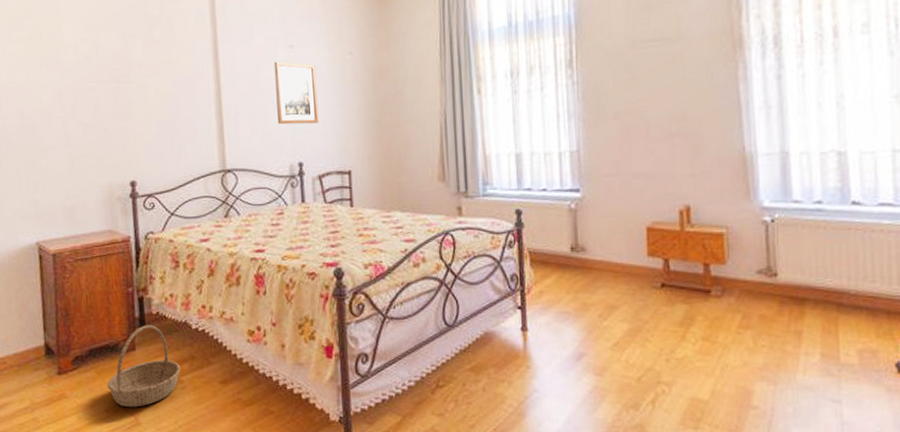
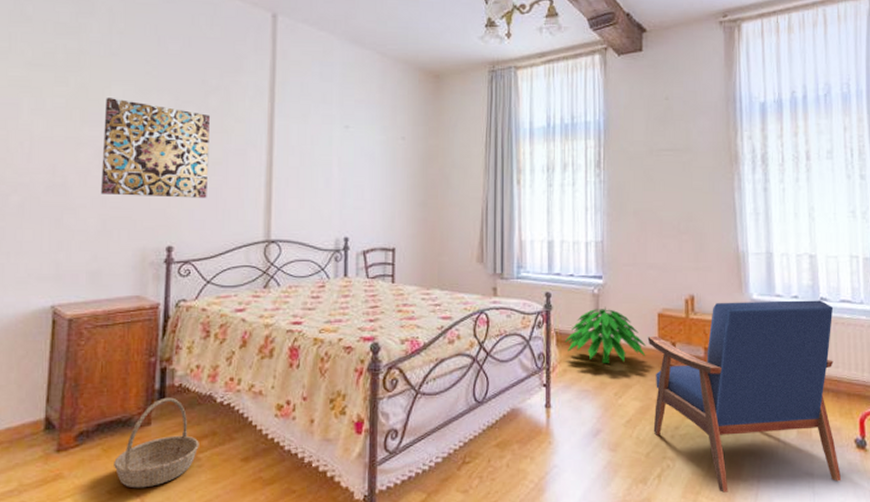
wall art: none [58,38,162,134] -> present [101,98,211,198]
wall art: present [274,61,319,125] -> none [328,139,369,201]
indoor plant: none [539,222,634,284] -> present [564,306,646,364]
armchair: none [635,204,878,420] -> present [647,300,842,493]

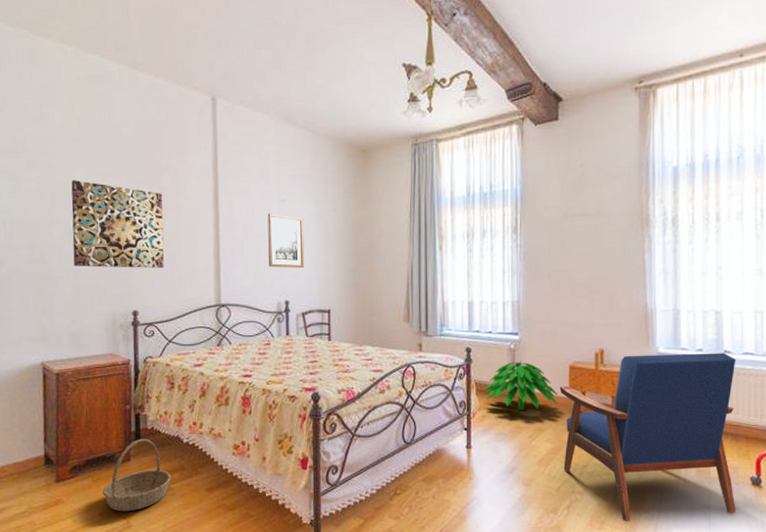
wall art: none [328,139,369,201] -> present [267,213,305,268]

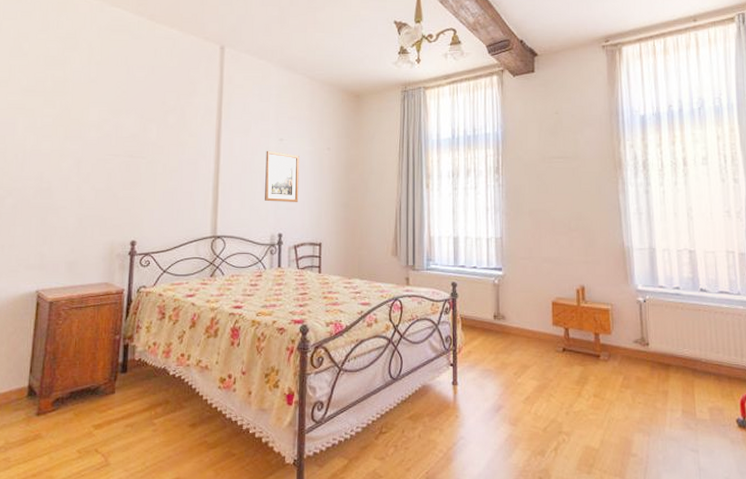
wall art: present [71,180,164,268] -> none [79,117,169,200]
basket: present [103,438,171,512] -> none [83,370,155,449]
indoor plant: present [483,360,558,411] -> none [469,295,542,347]
armchair: present [559,353,737,522] -> none [543,291,726,466]

